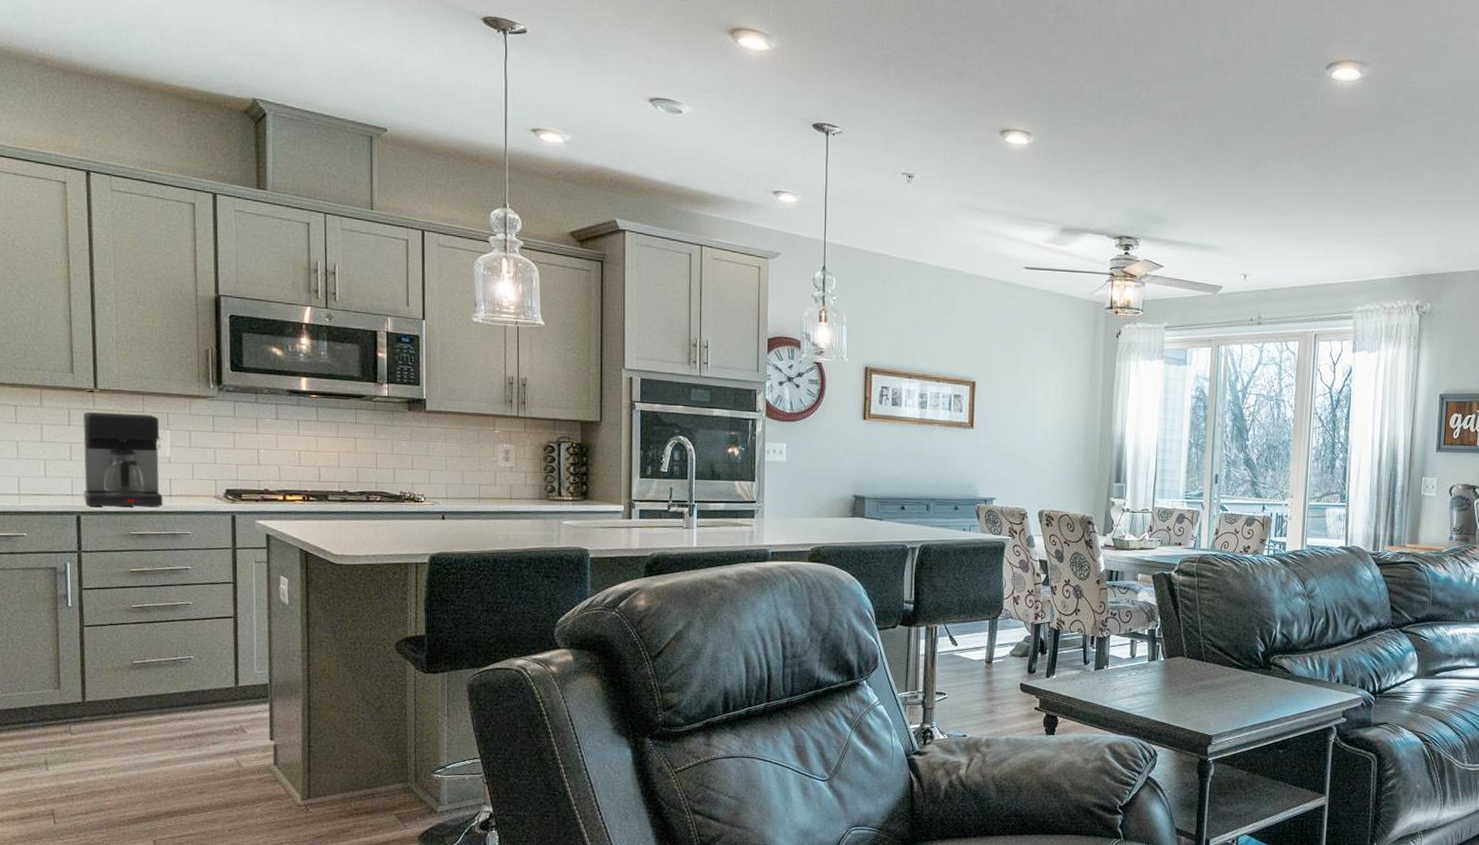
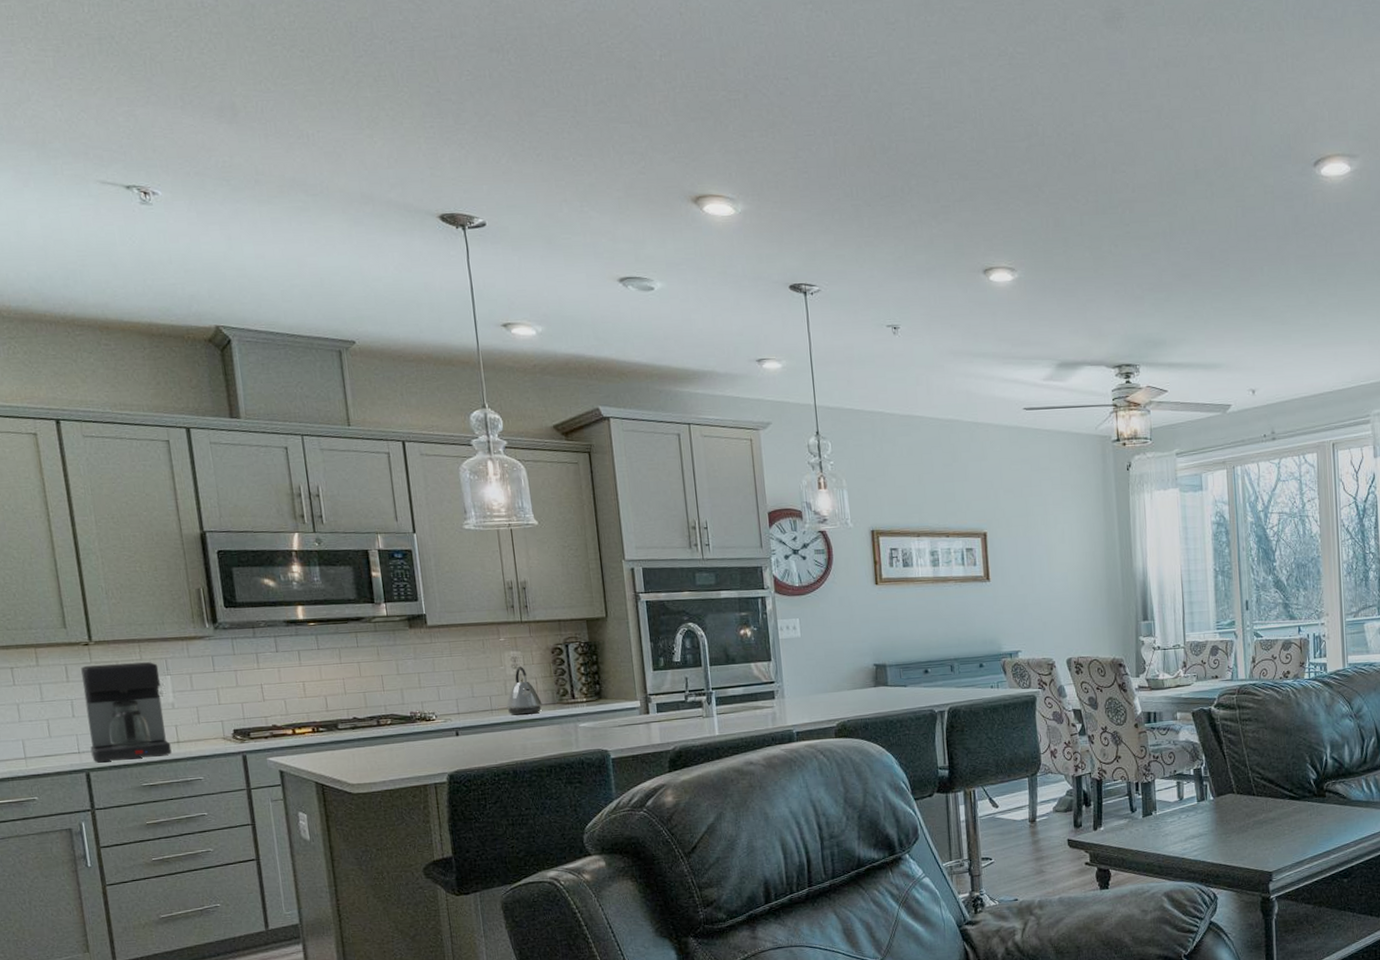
kettle: none [494,460,529,507] -> present [506,667,542,715]

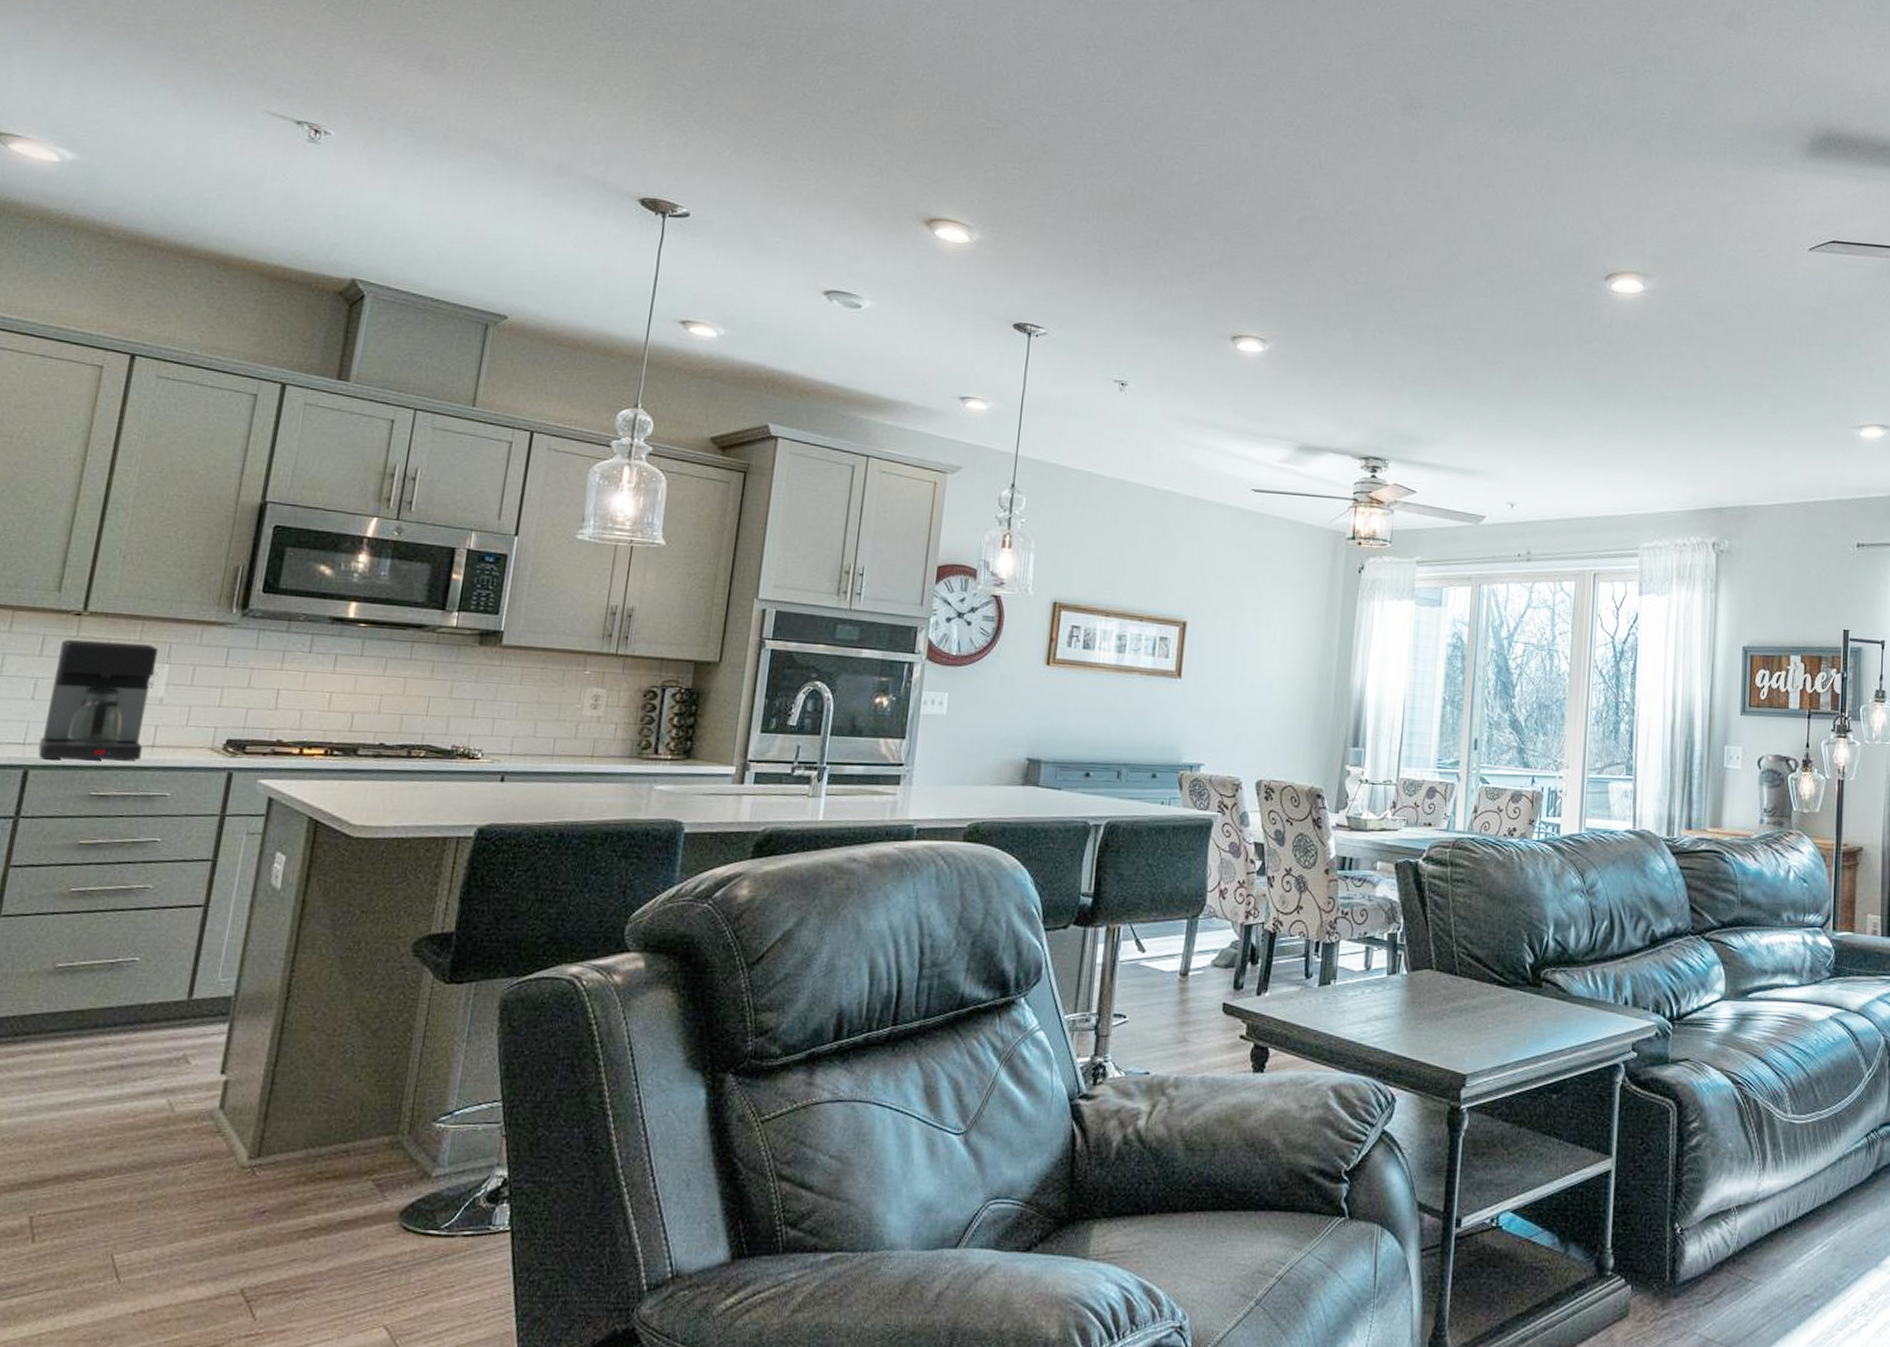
kettle: present [506,667,542,715] -> none [571,707,617,767]

